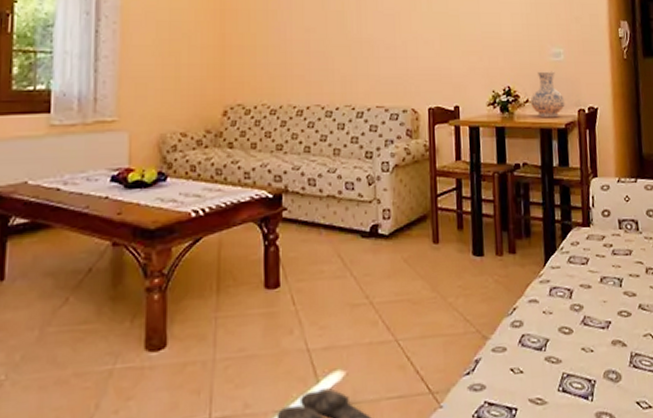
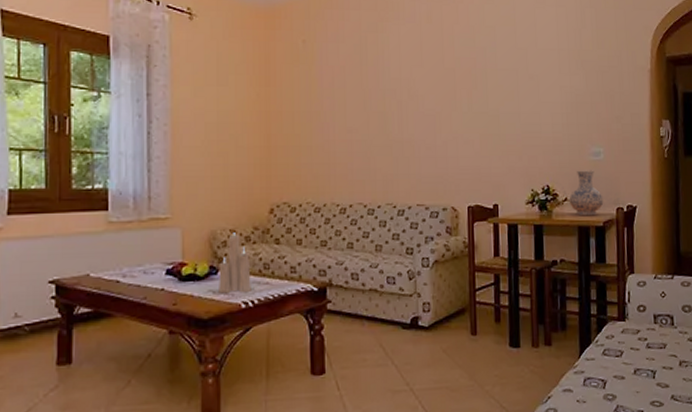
candle: none [167,136,202,202] -> present [219,232,251,294]

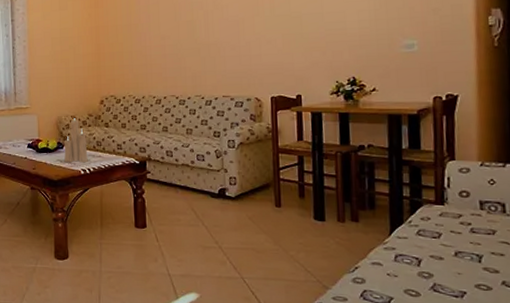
vase: present [568,170,604,216] -> none [377,61,418,105]

